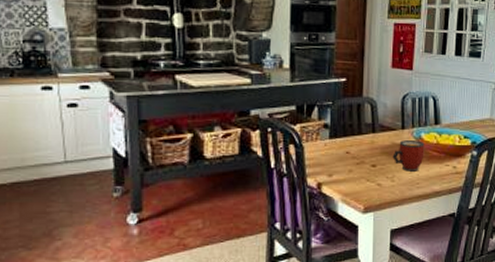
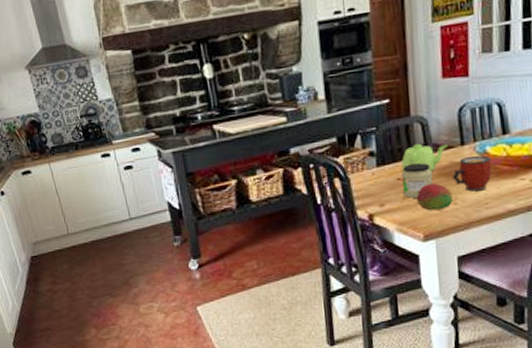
teapot: none [350,122,391,150] -> present [401,143,448,172]
jar: none [350,140,377,171] -> present [402,162,434,198]
fruit: none [361,159,391,185] -> present [416,182,453,211]

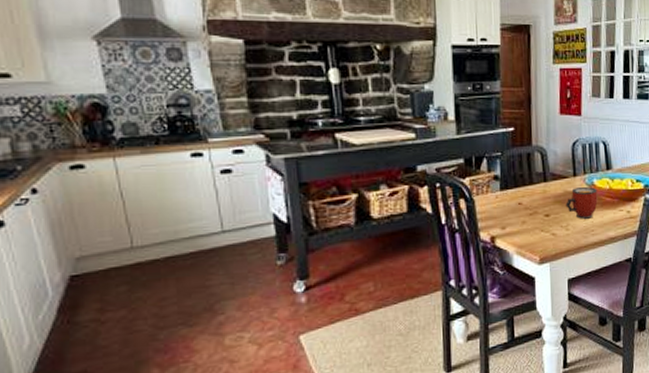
teapot: present [401,143,448,172] -> none [522,171,563,199]
jar: present [402,162,434,198] -> none [522,189,550,223]
fruit: present [416,182,453,211] -> none [534,209,565,235]

